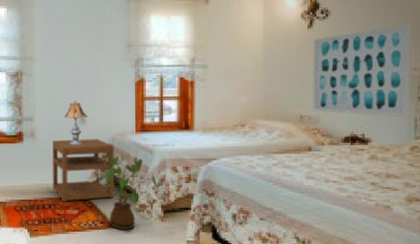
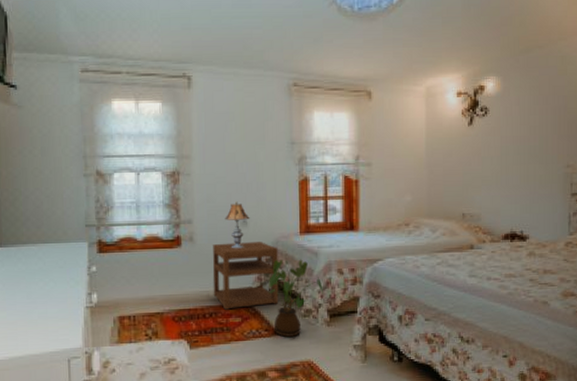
wall art: present [312,24,412,118] -> none [473,122,565,214]

